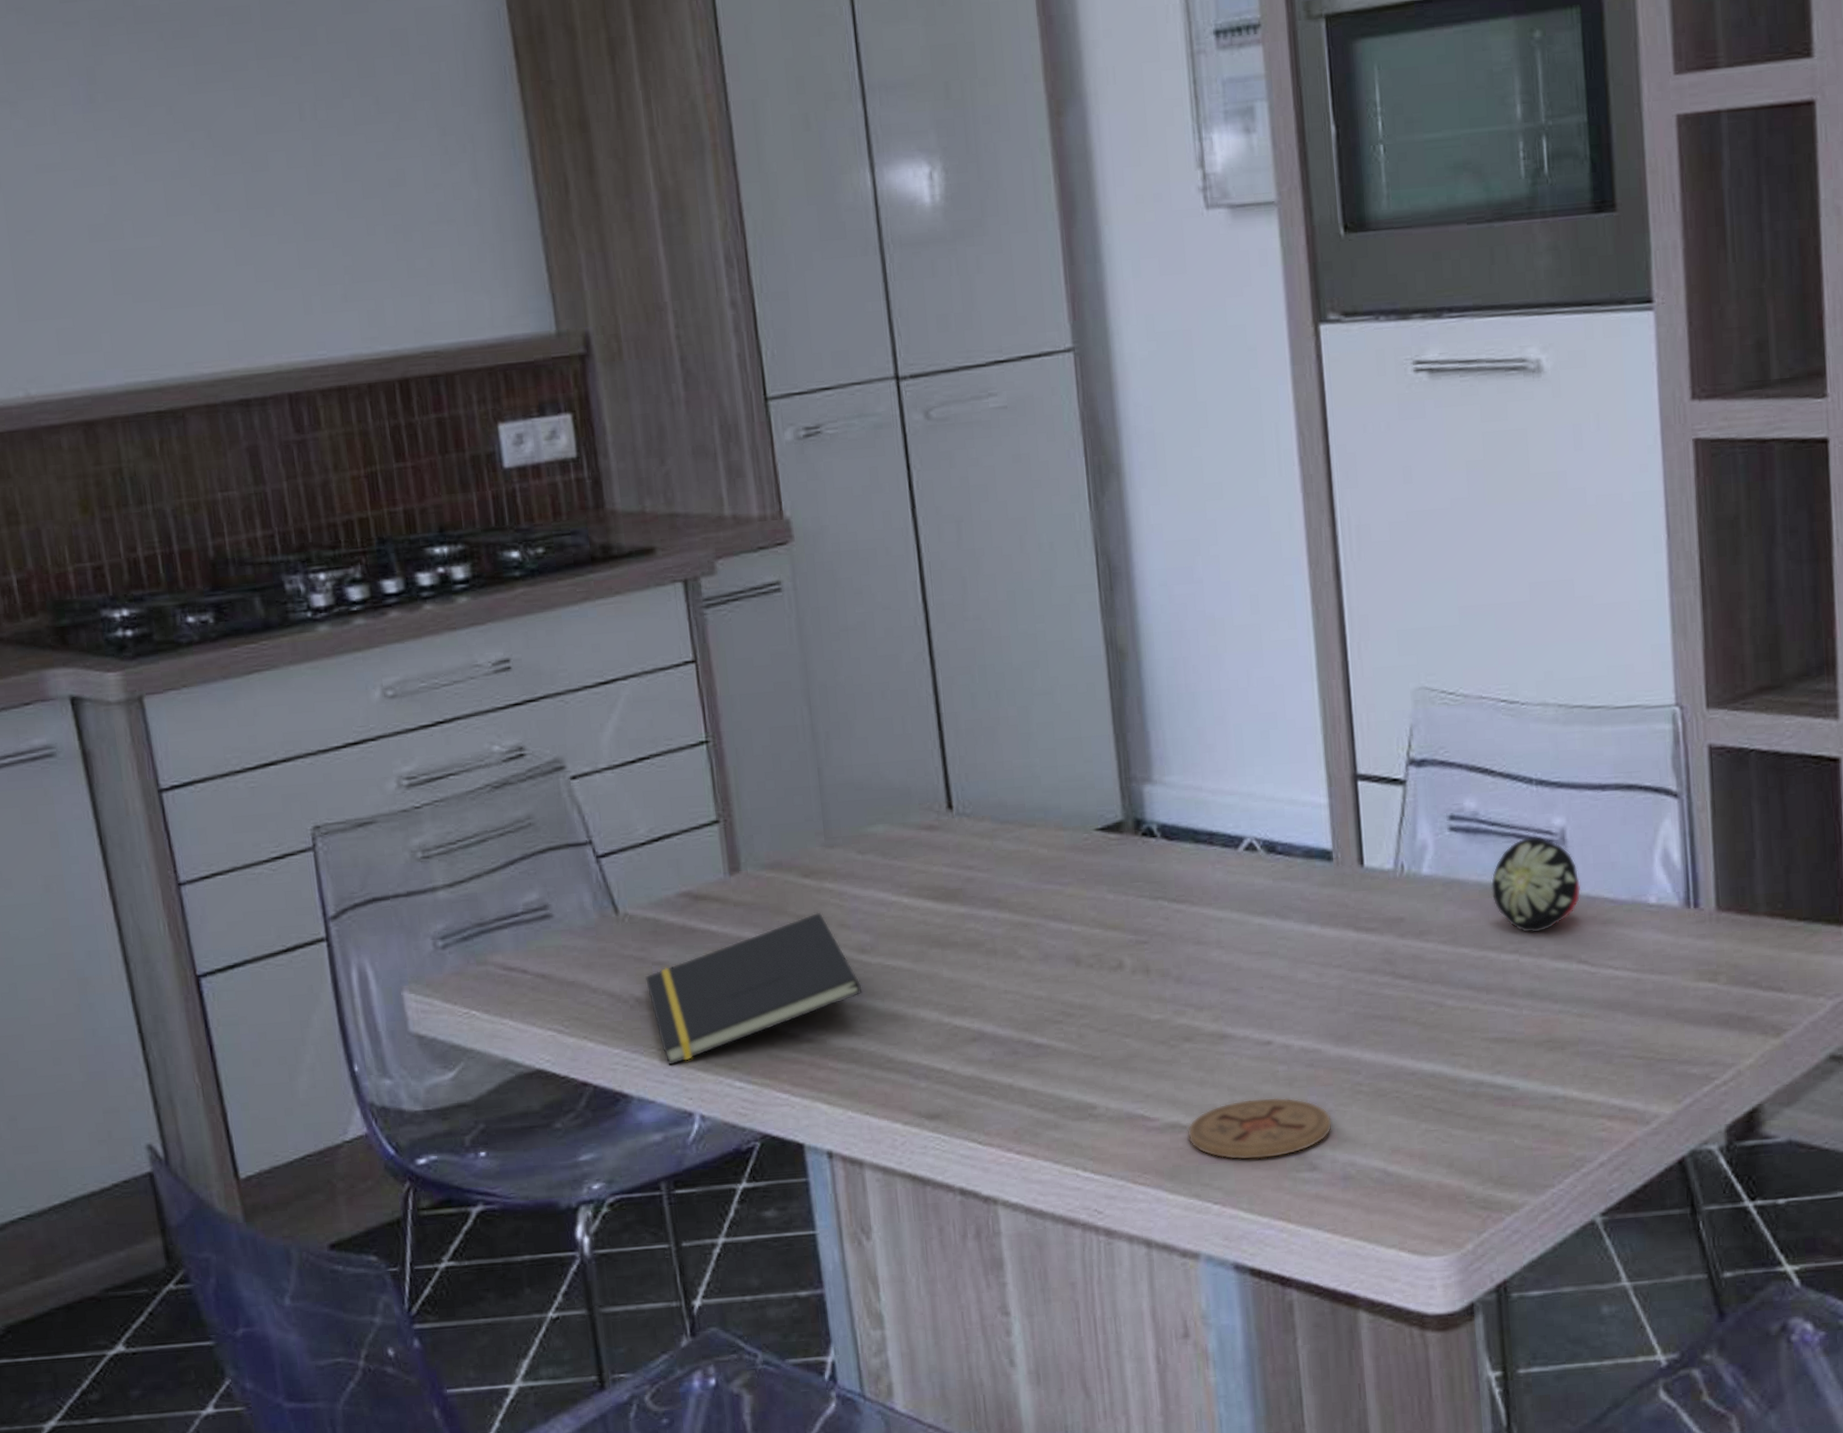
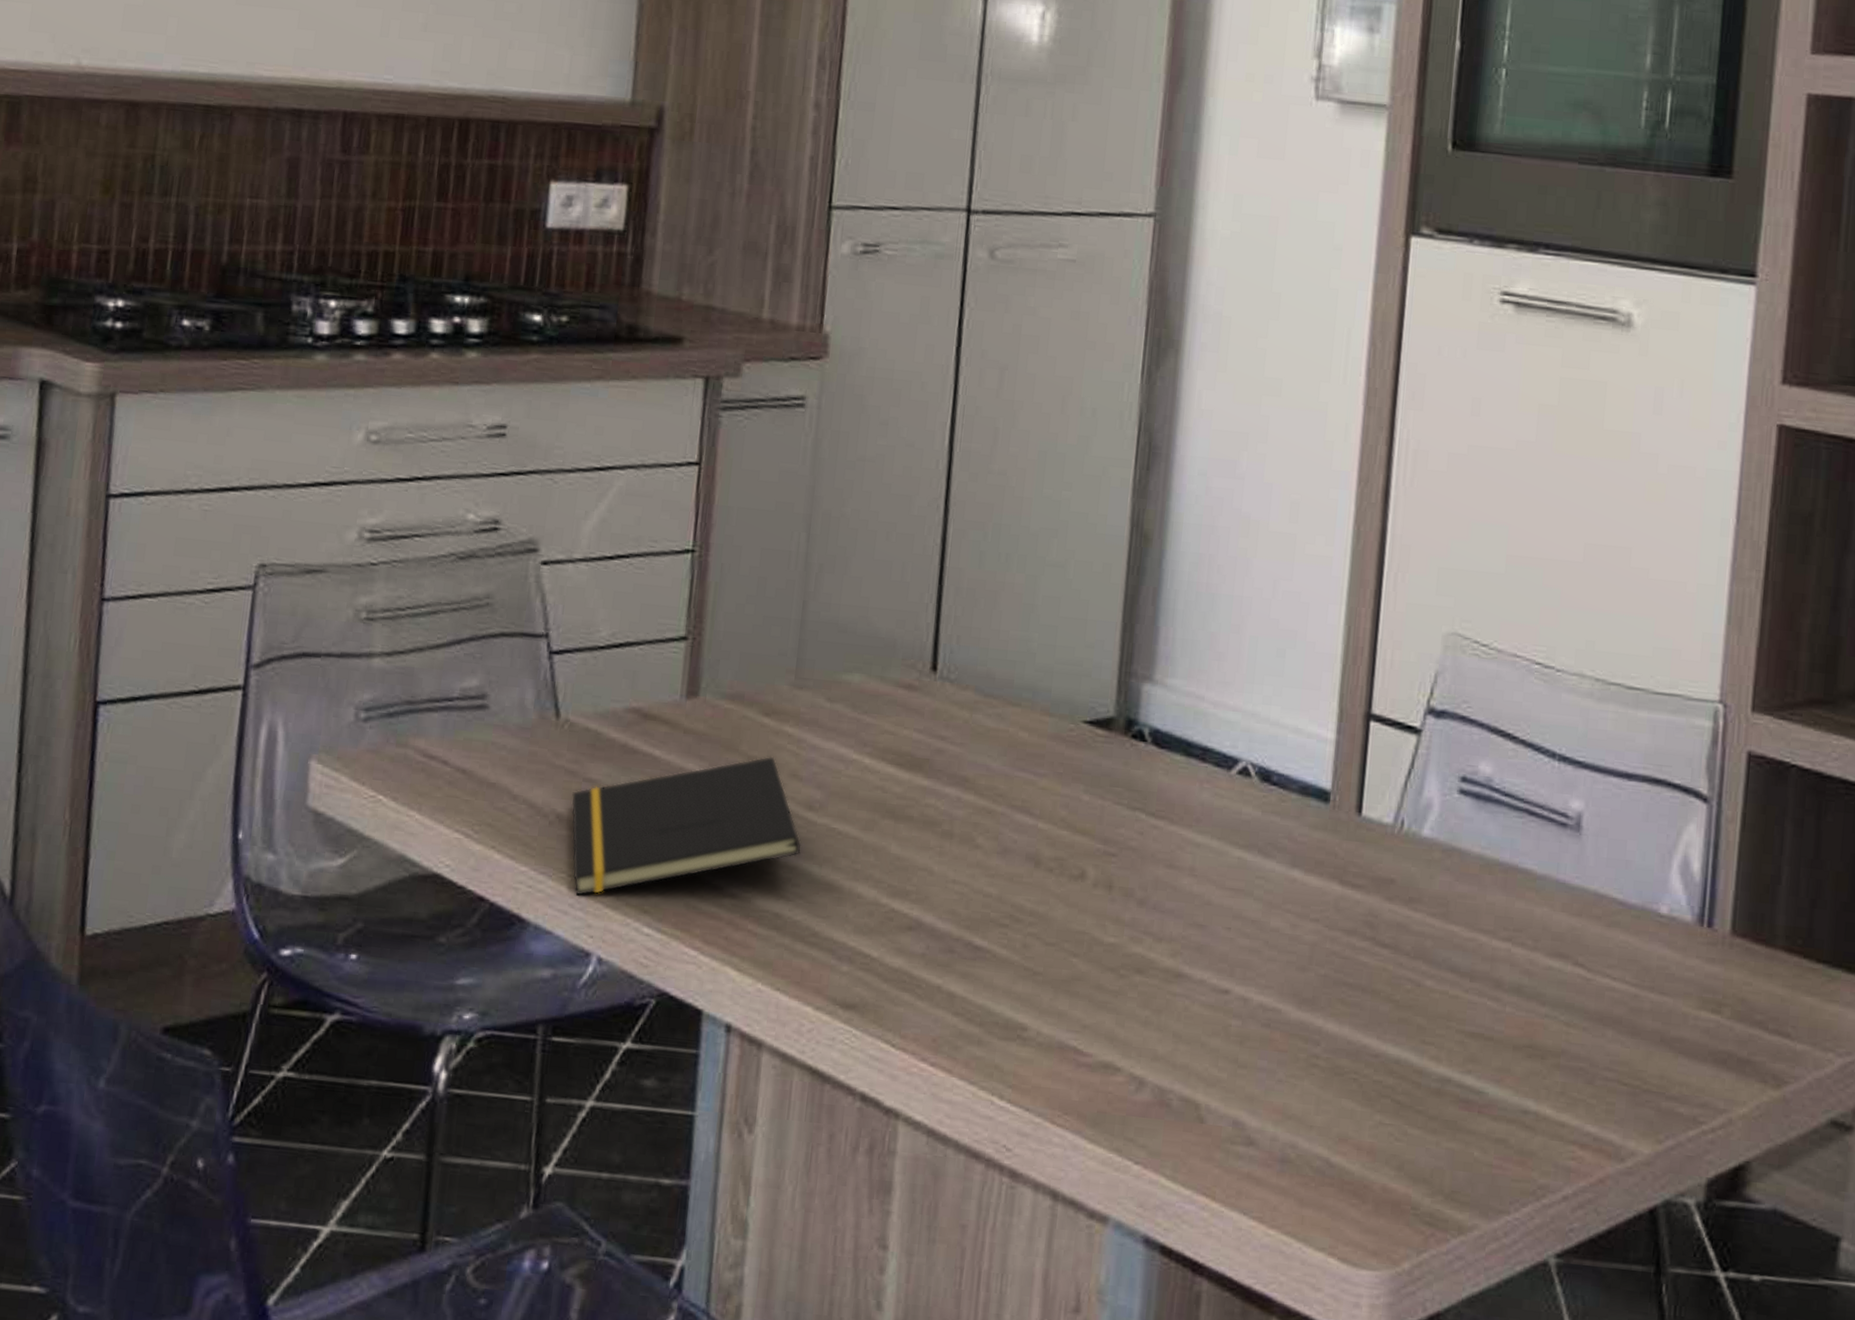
coaster: present [1187,1097,1333,1160] -> none [1119,1050,1280,1123]
fruit: present [1491,836,1582,933] -> none [1493,815,1590,924]

